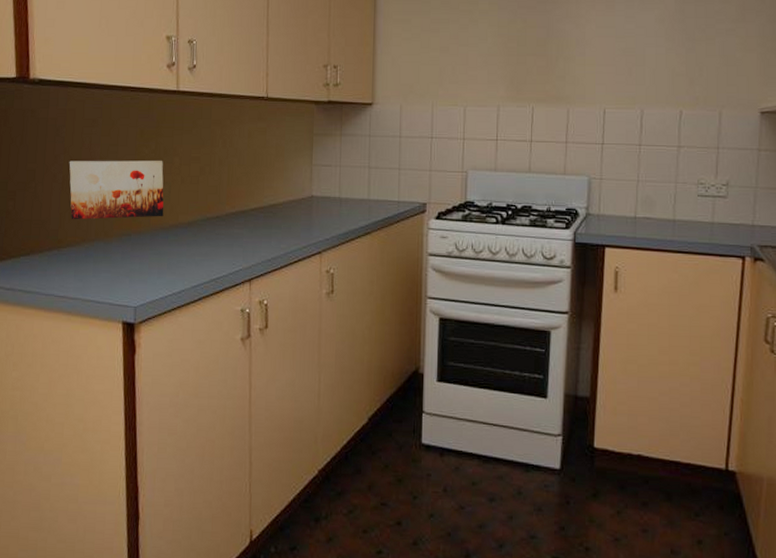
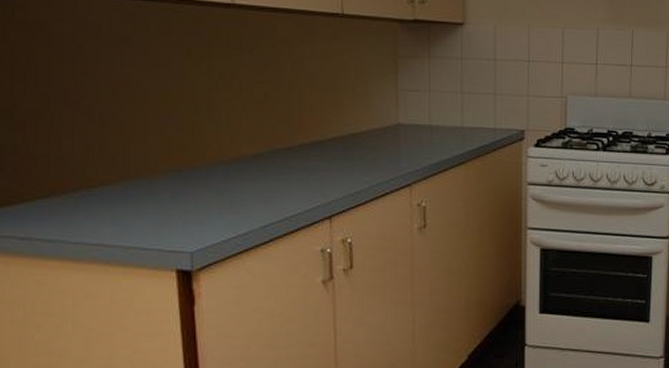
wall art: present [69,160,164,220] -> none [95,84,222,155]

